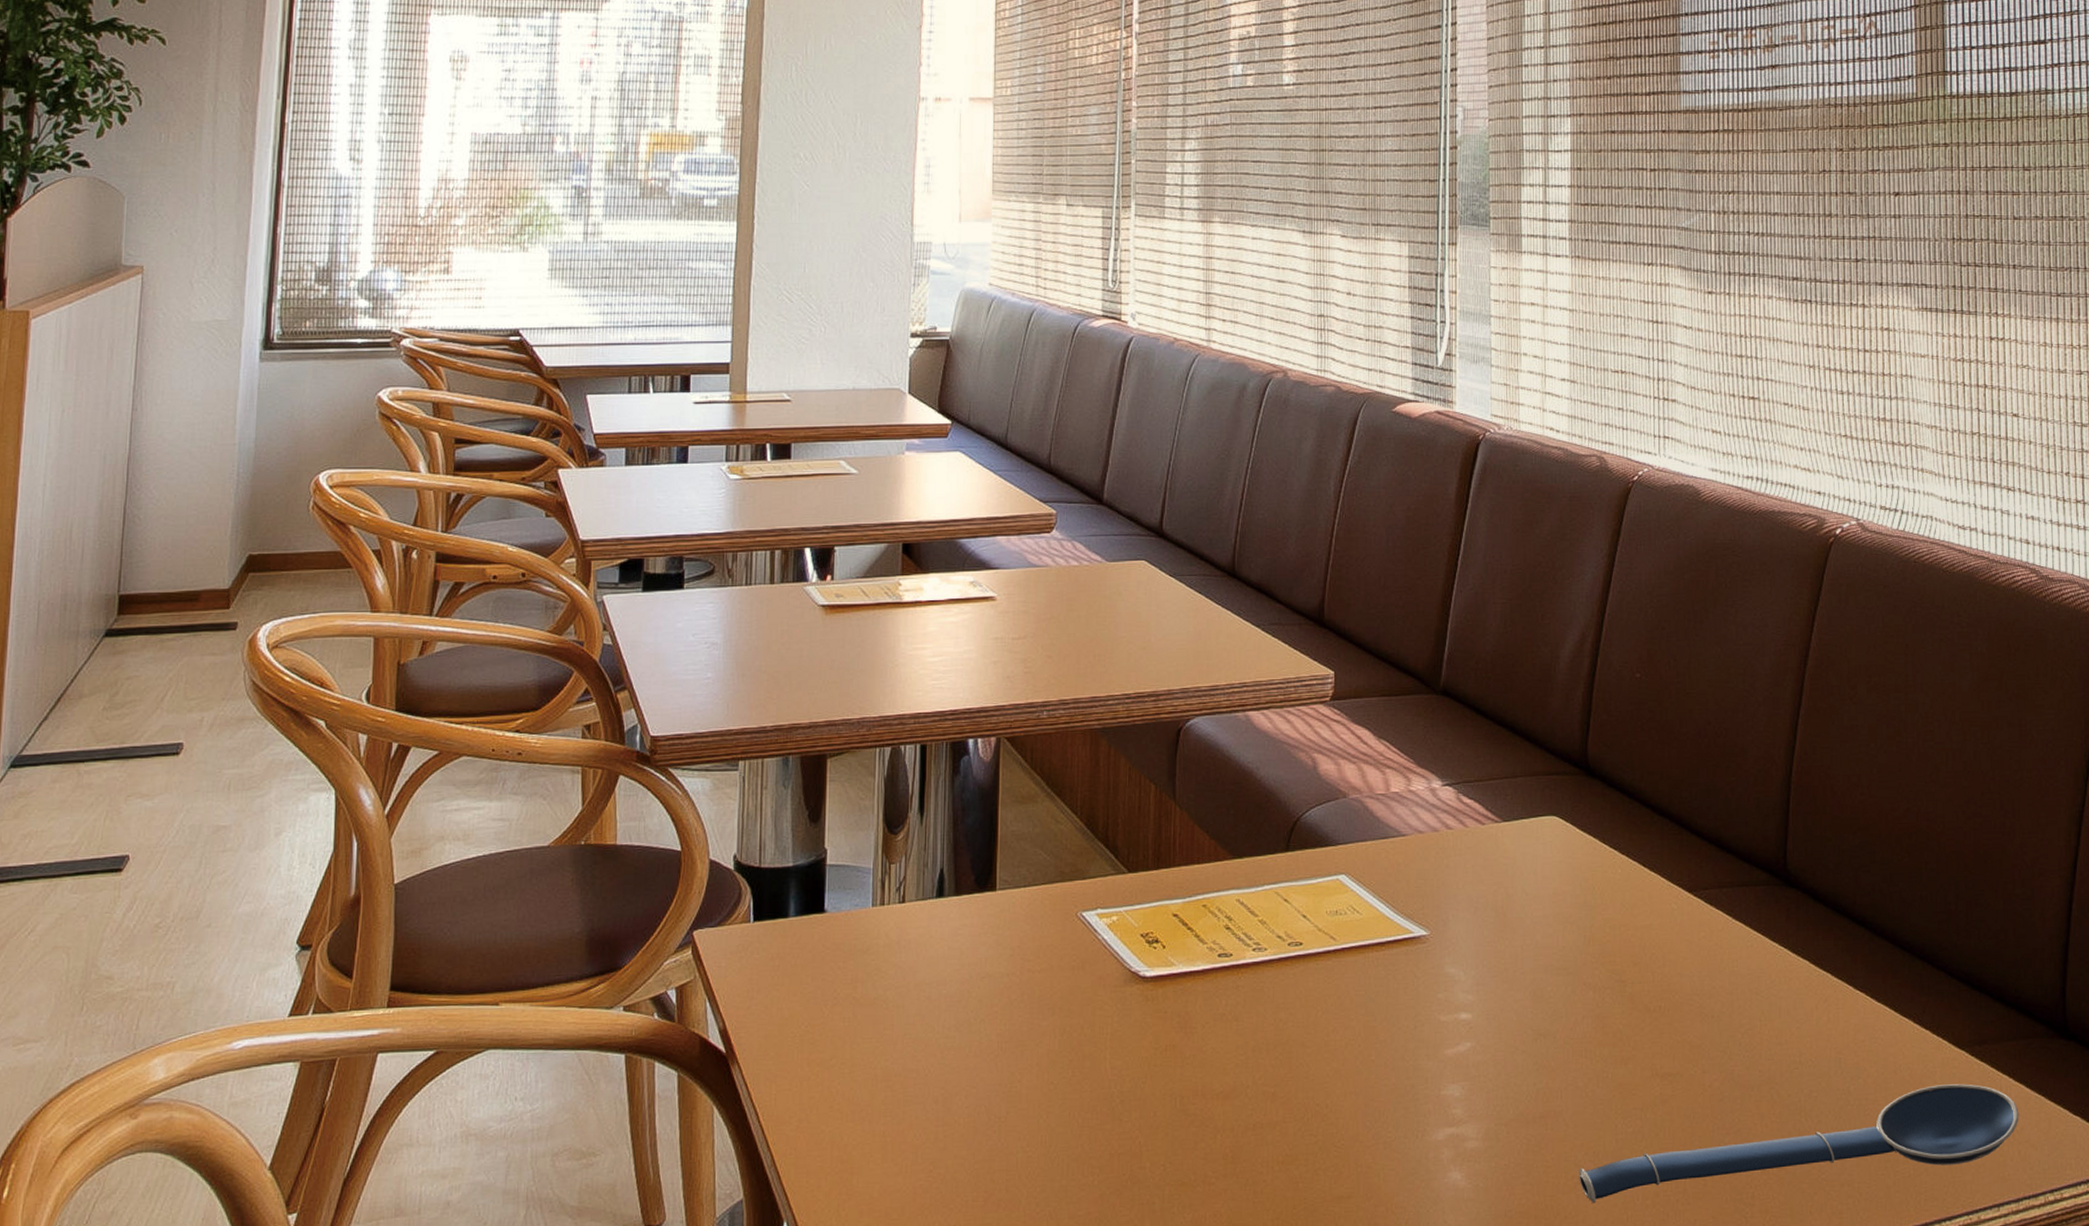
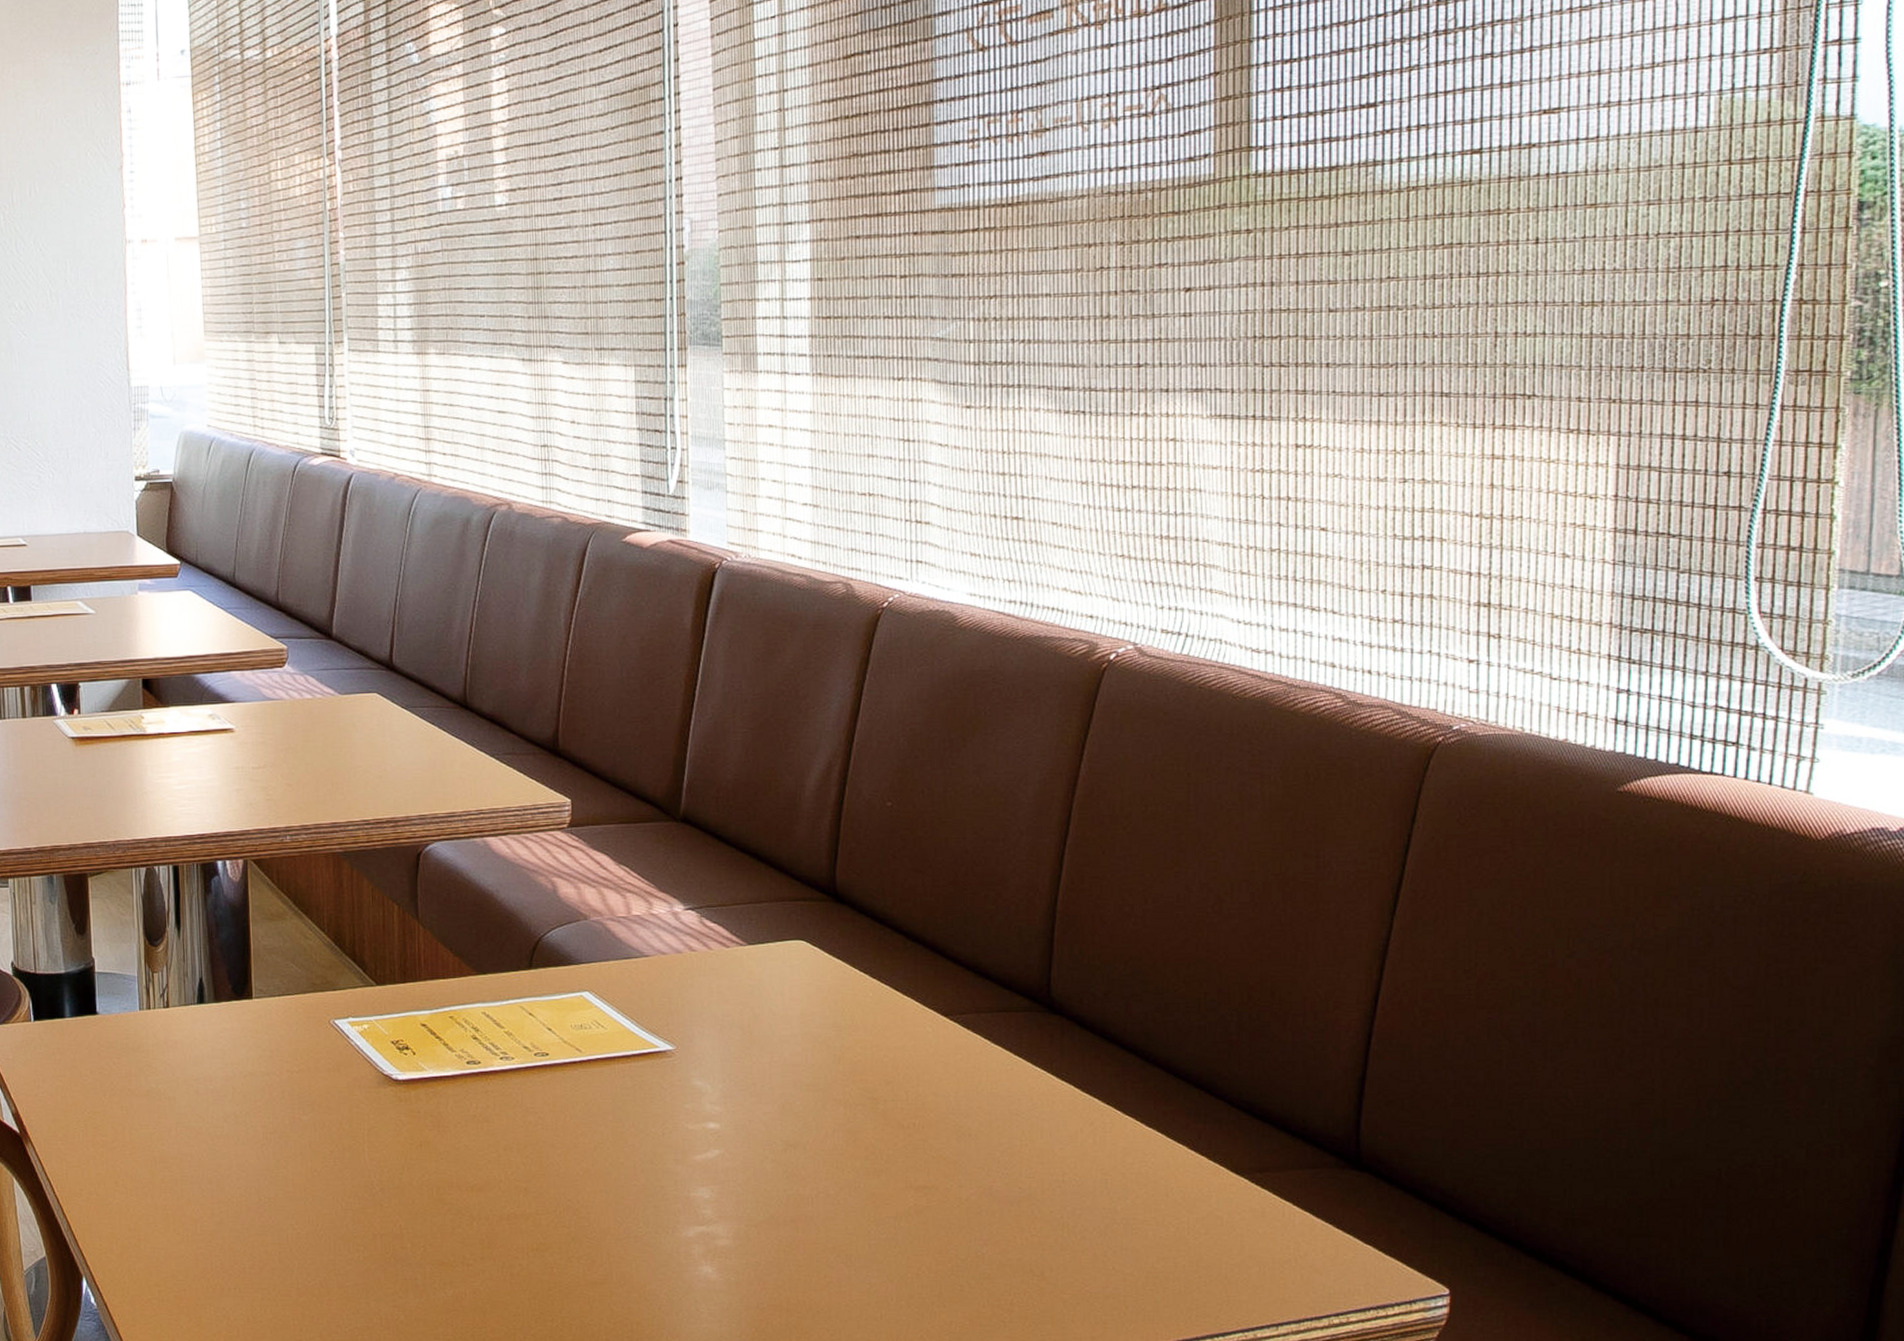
spoon: present [1579,1084,2019,1204] -> none [831,1209,1303,1301]

